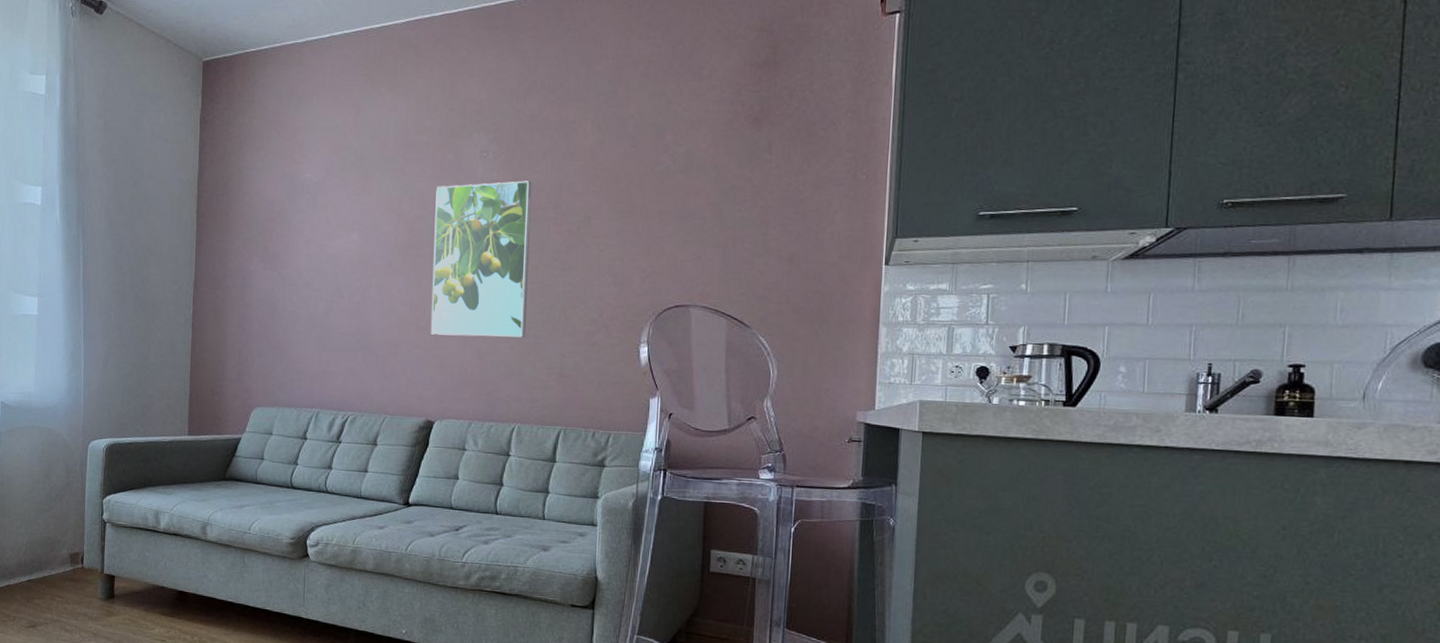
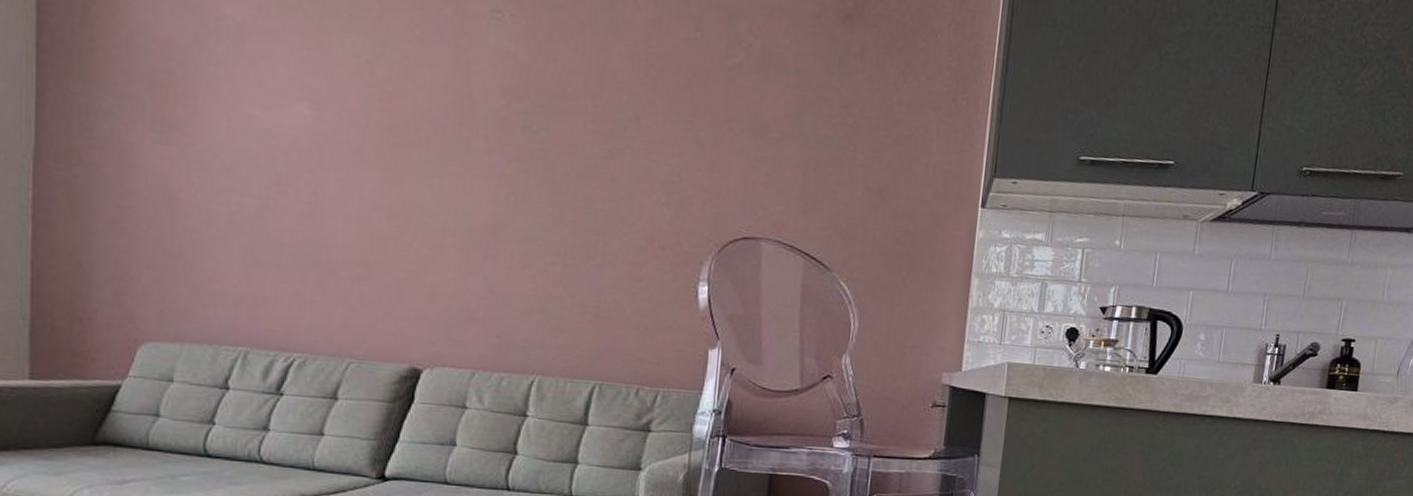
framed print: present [430,181,532,338] -> none [417,50,564,266]

